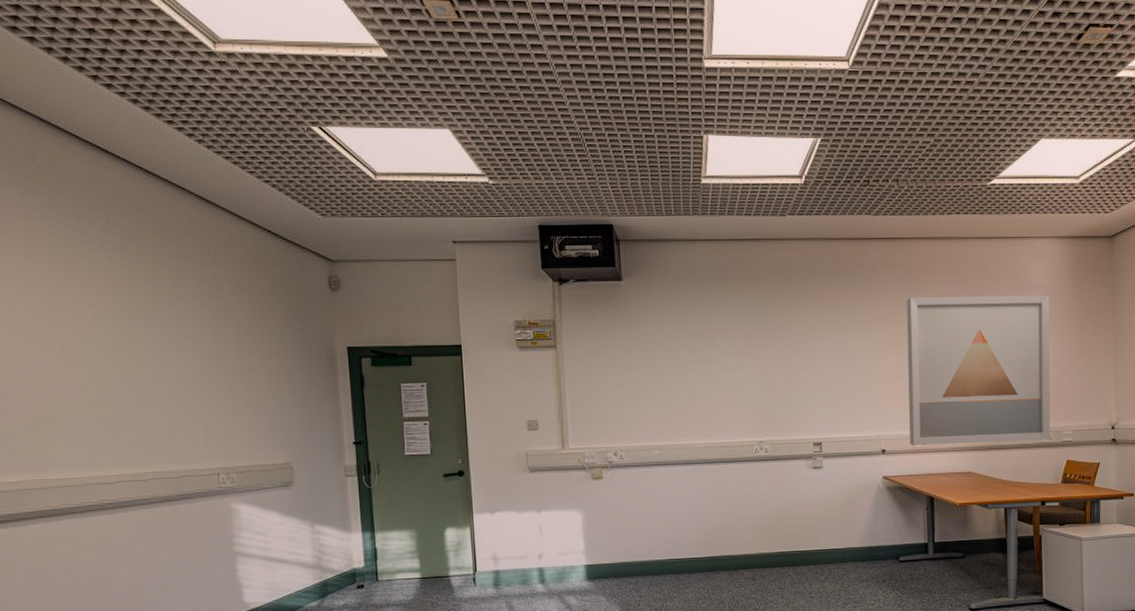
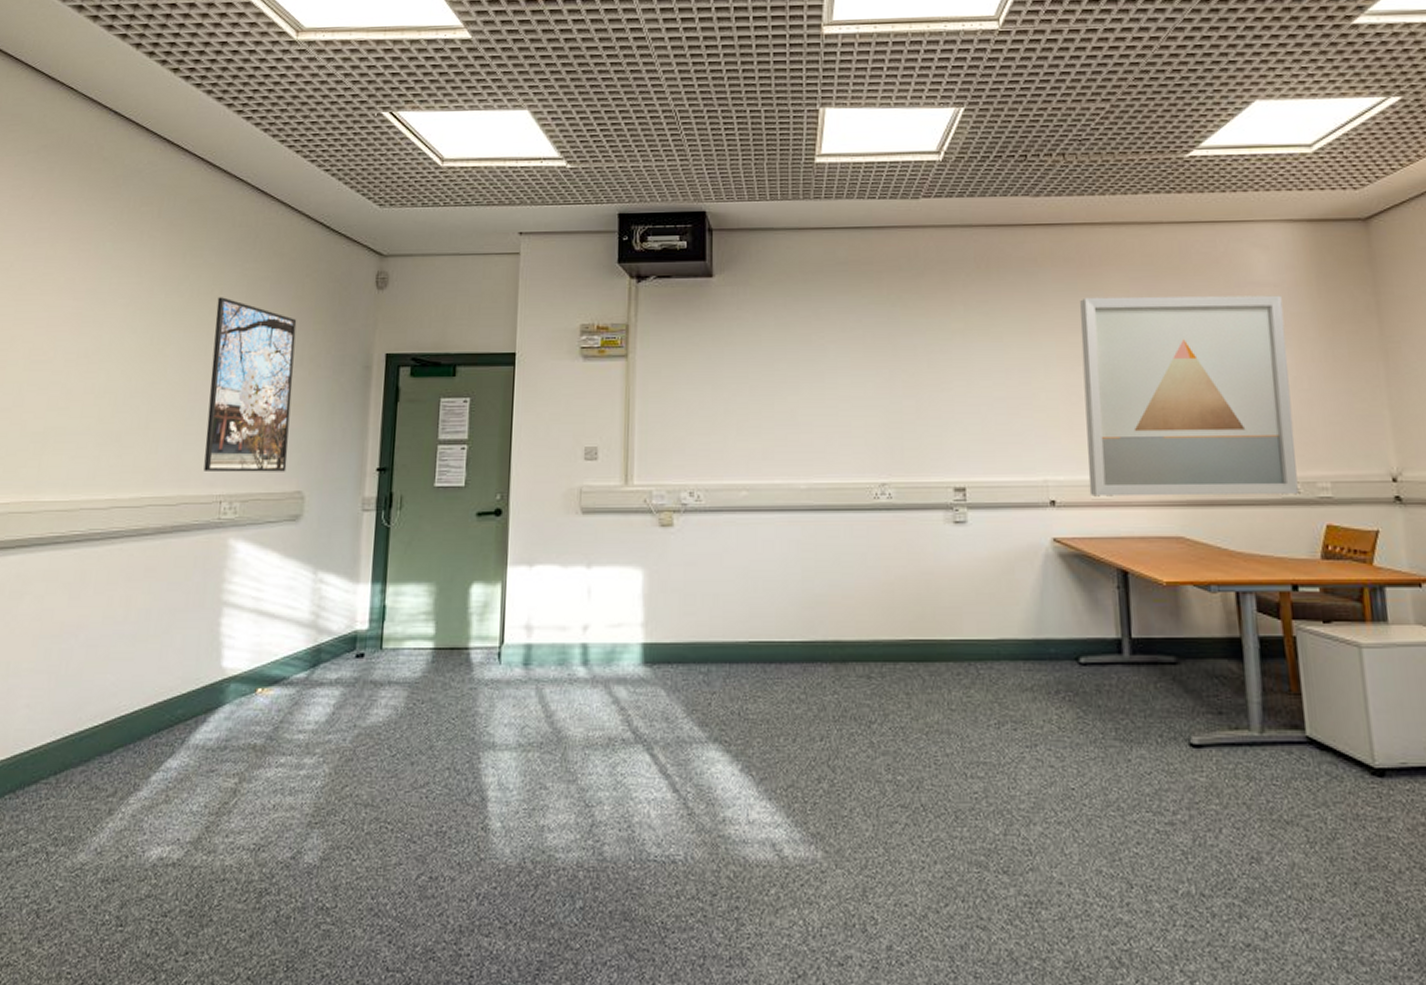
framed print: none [182,298,273,450] -> present [203,297,297,473]

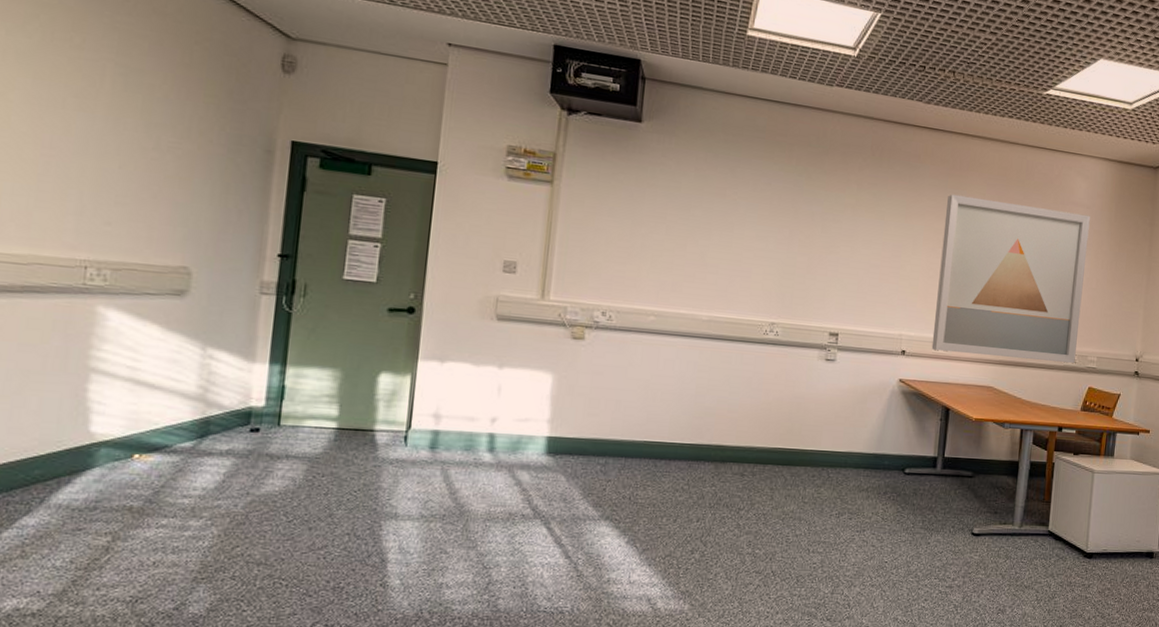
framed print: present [203,297,297,473] -> none [63,47,183,245]

